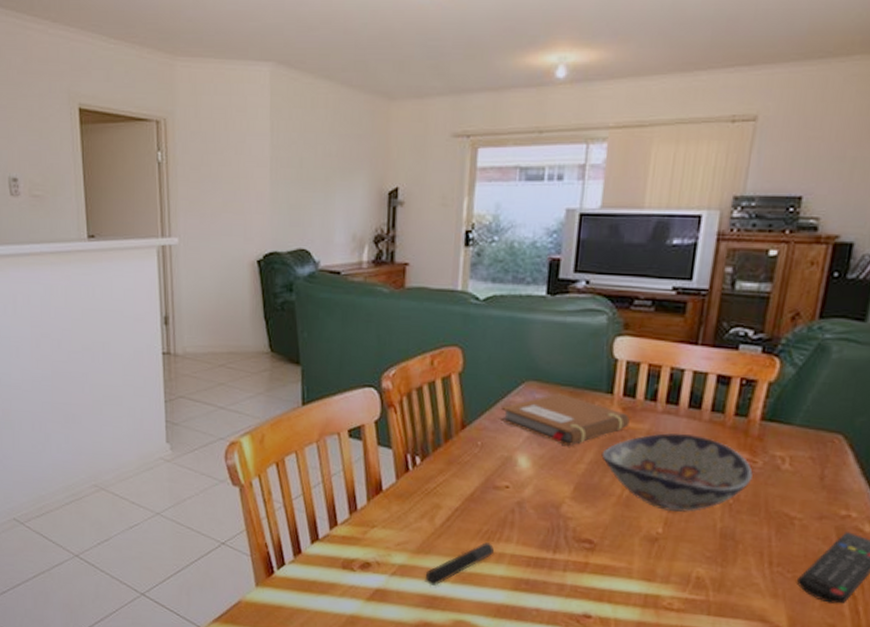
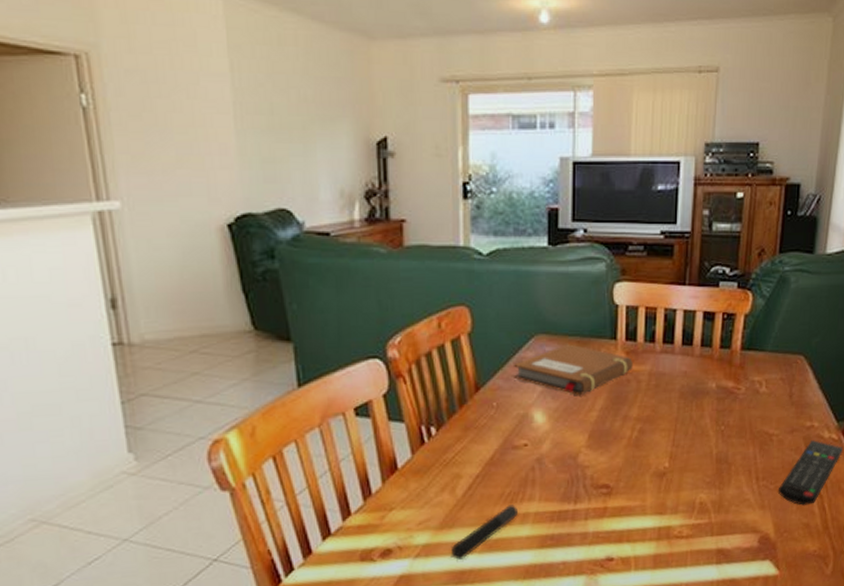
decorative bowl: present [601,432,753,512] -> none [611,370,738,446]

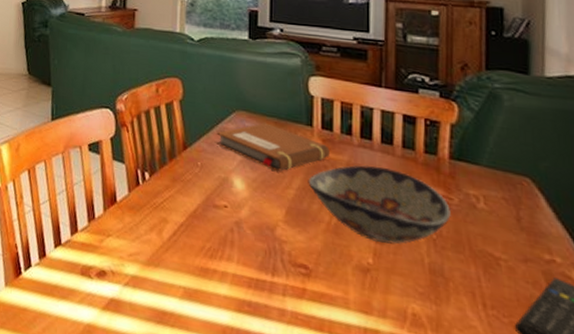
pen: present [450,505,519,560] -> none [154,259,218,300]
decorative bowl: none [611,370,738,446] -> present [308,164,451,245]

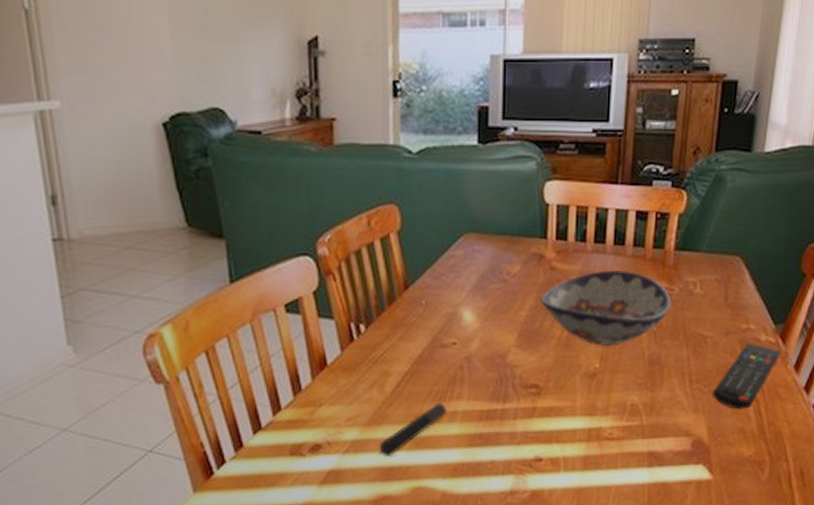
pen: none [154,259,218,300] -> present [379,403,447,457]
notebook: present [217,123,330,172] -> none [443,243,563,294]

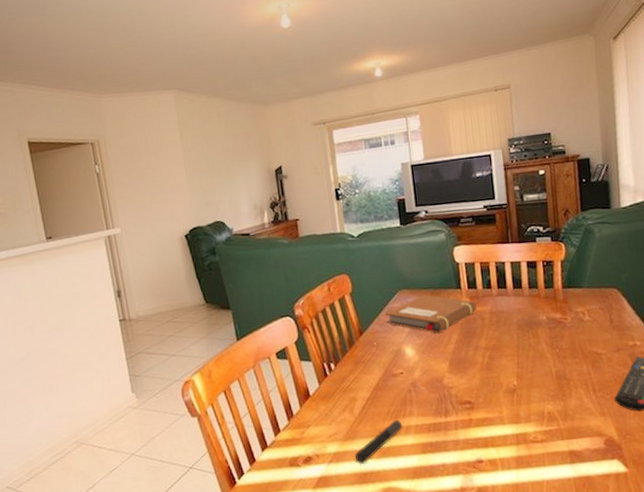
notebook: none [443,243,563,294] -> present [386,295,477,333]
decorative bowl: present [540,270,671,347] -> none [463,307,567,368]

